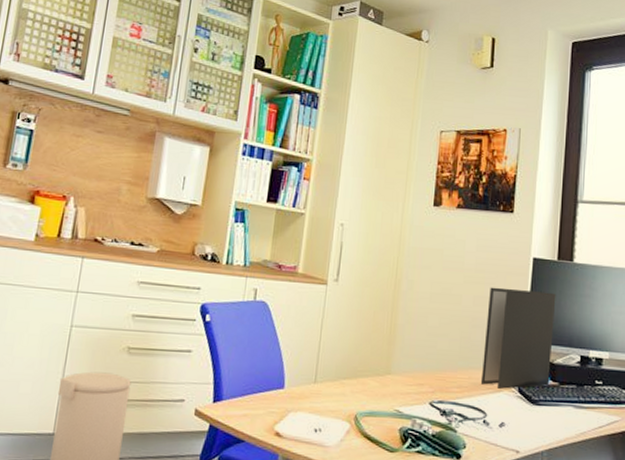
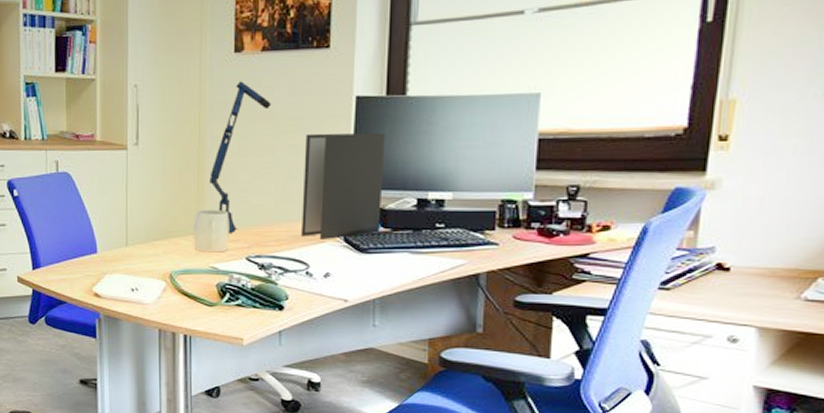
mug: none [380,350,417,396] -> present [192,209,229,253]
desk lamp: none [402,232,462,376] -> present [210,81,271,233]

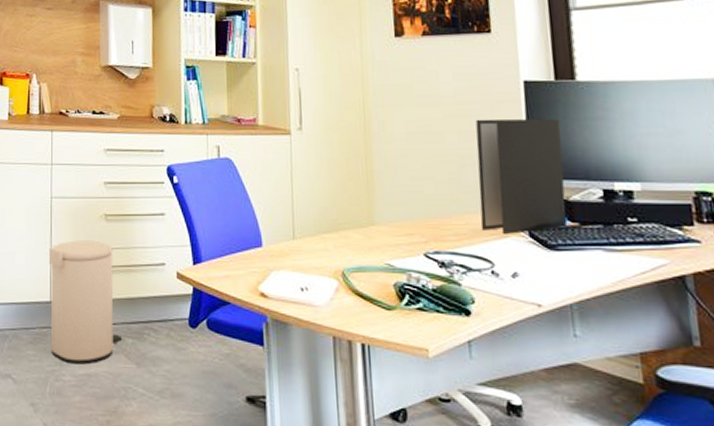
mug: present [192,209,229,253] -> none [364,199,404,248]
desk lamp: present [210,81,271,233] -> none [378,65,437,225]

